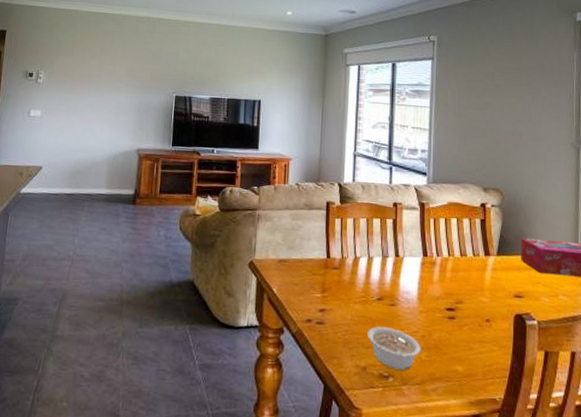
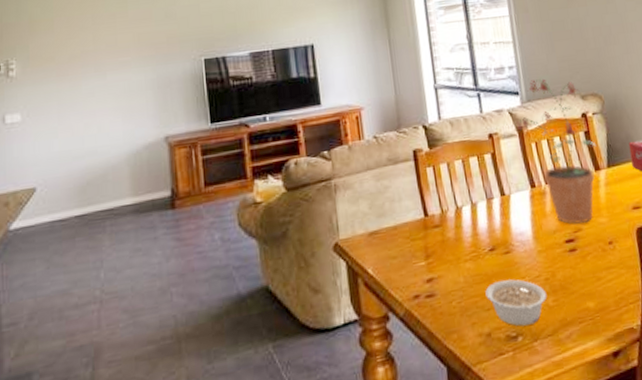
potted plant: none [419,165,490,297] -> present [516,78,597,225]

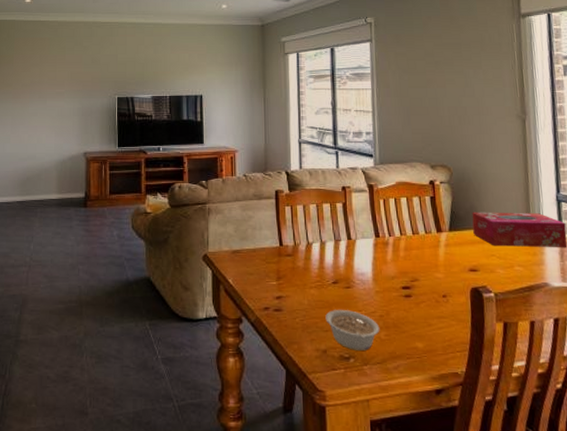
potted plant: present [516,78,597,225] -> none [367,146,441,274]

